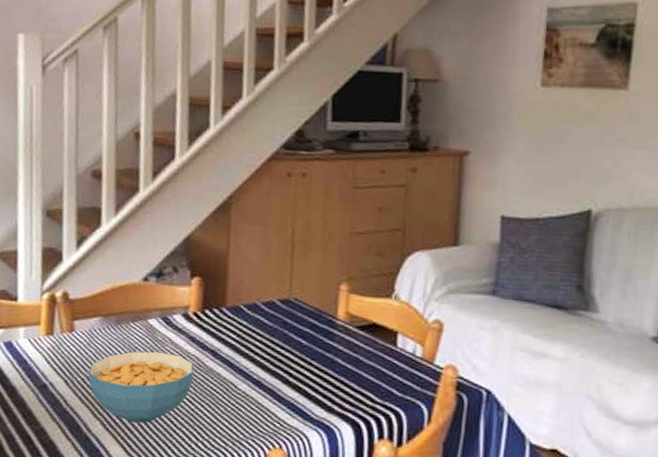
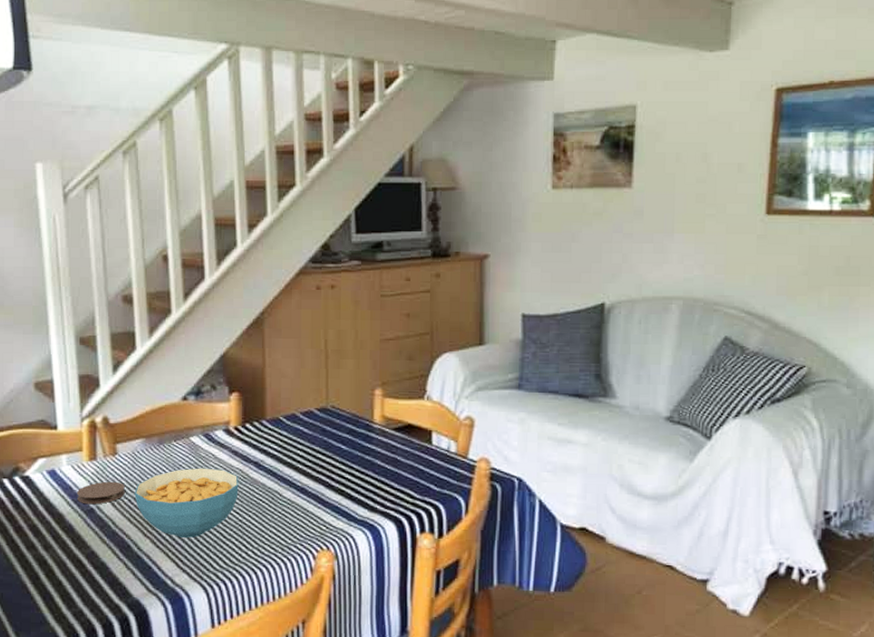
coaster: none [31,357,80,381] -> present [76,481,126,505]

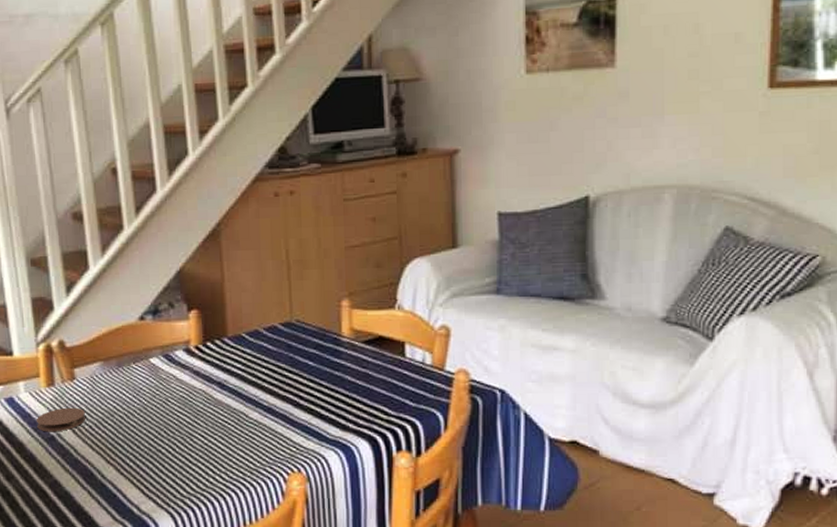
cereal bowl: present [134,468,239,539] -> none [95,390,203,465]

